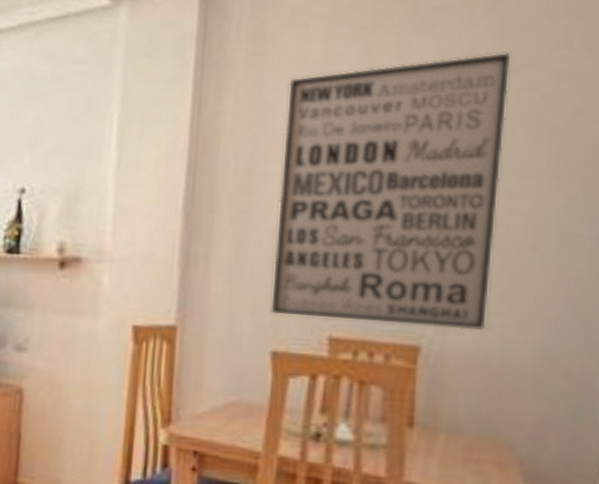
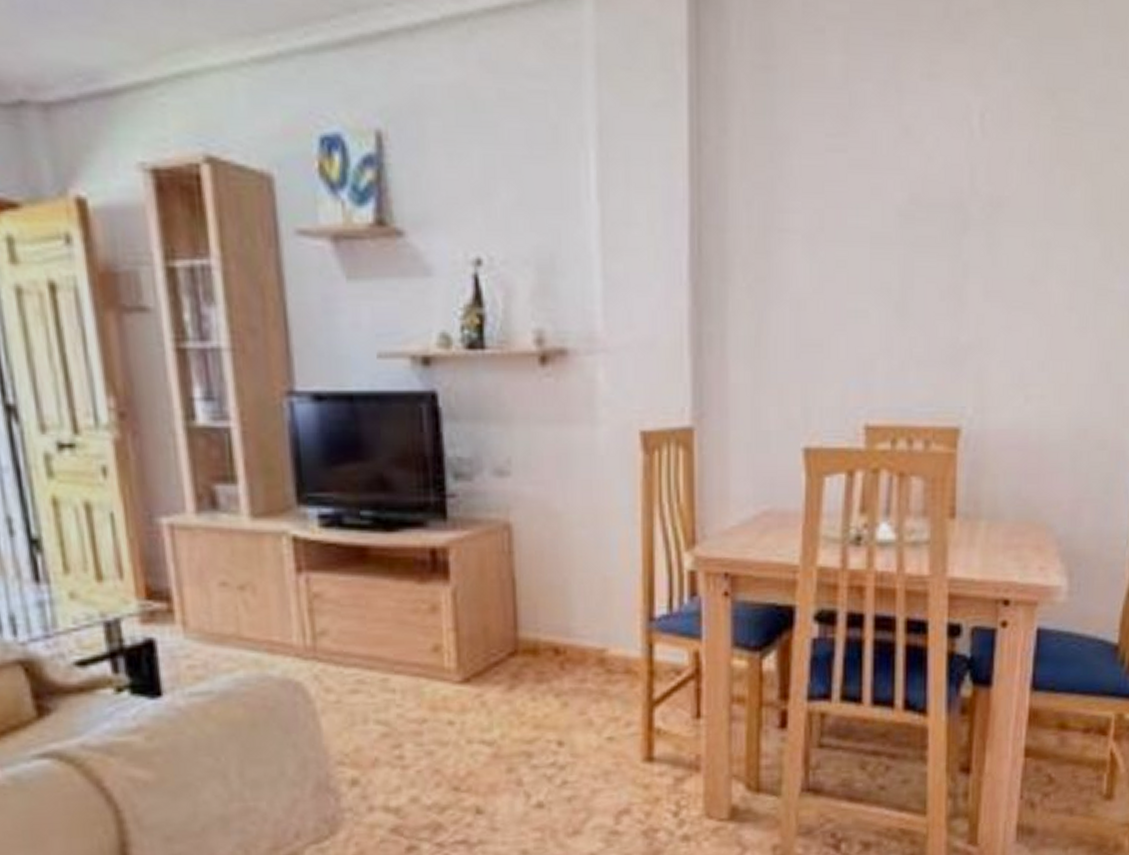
wall art: present [270,52,511,331] -> none [799,70,1048,405]

